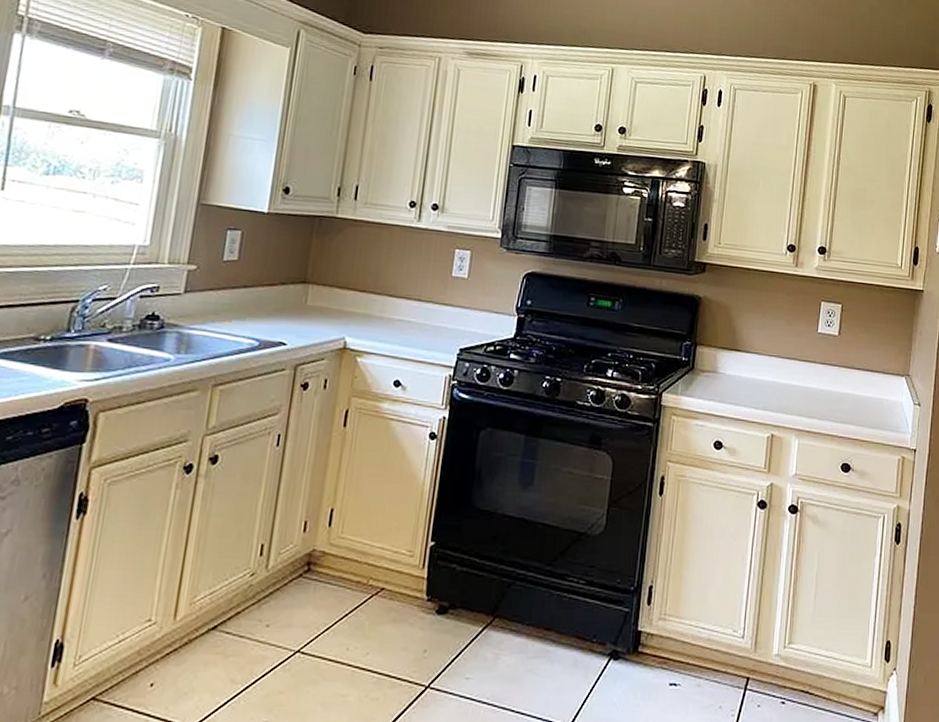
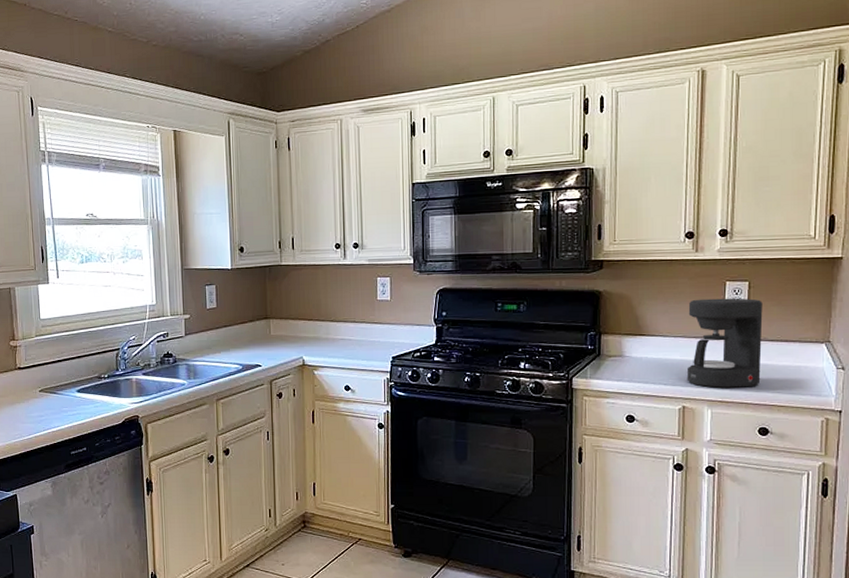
coffee maker: none [777,317,853,418] -> present [686,298,763,388]

